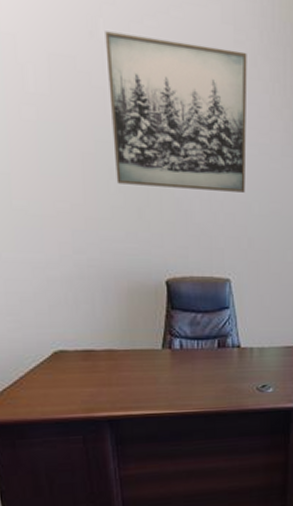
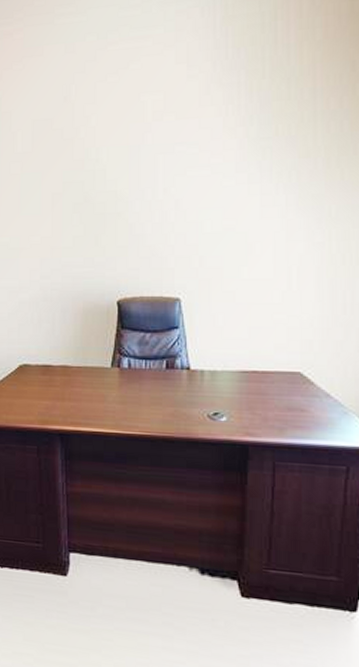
wall art: present [105,31,247,193] -> none [76,83,200,216]

